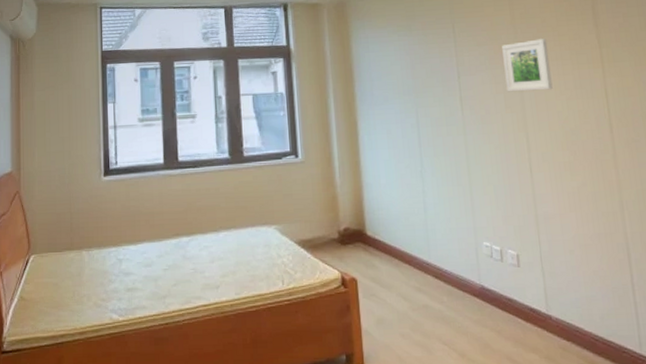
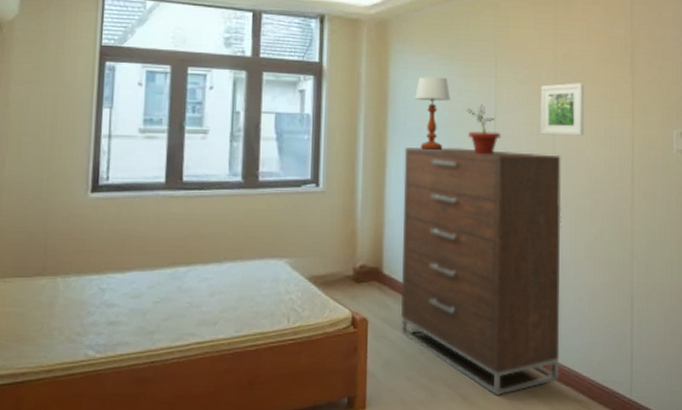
dresser: none [374,110,559,353] -> present [401,147,562,397]
table lamp: none [378,47,413,117] -> present [415,76,450,151]
potted plant: none [430,69,467,117] -> present [466,104,501,155]

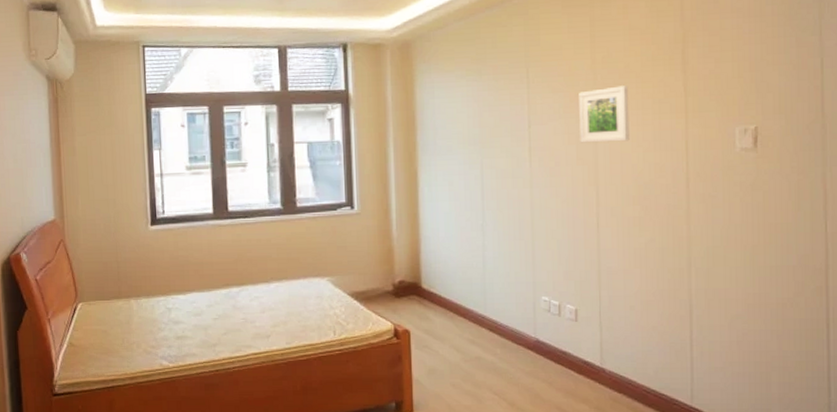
dresser: present [401,147,562,397] -> none [436,162,611,403]
table lamp: present [415,76,450,151] -> none [443,93,480,168]
potted plant: present [466,104,501,155] -> none [498,117,537,168]

